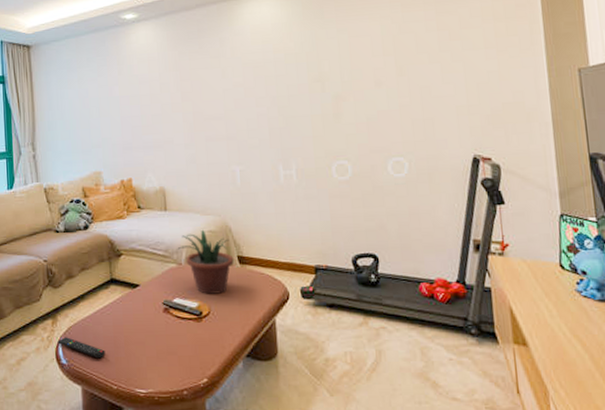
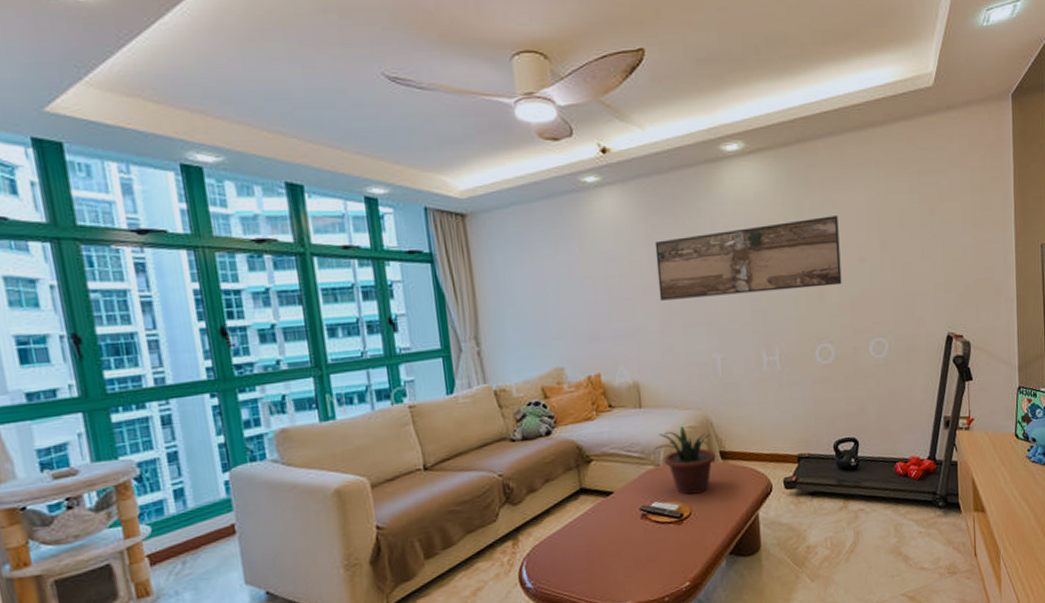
remote control: present [57,337,105,359] -> none [520,558,577,577]
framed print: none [182,43,358,117] -> present [655,216,842,301]

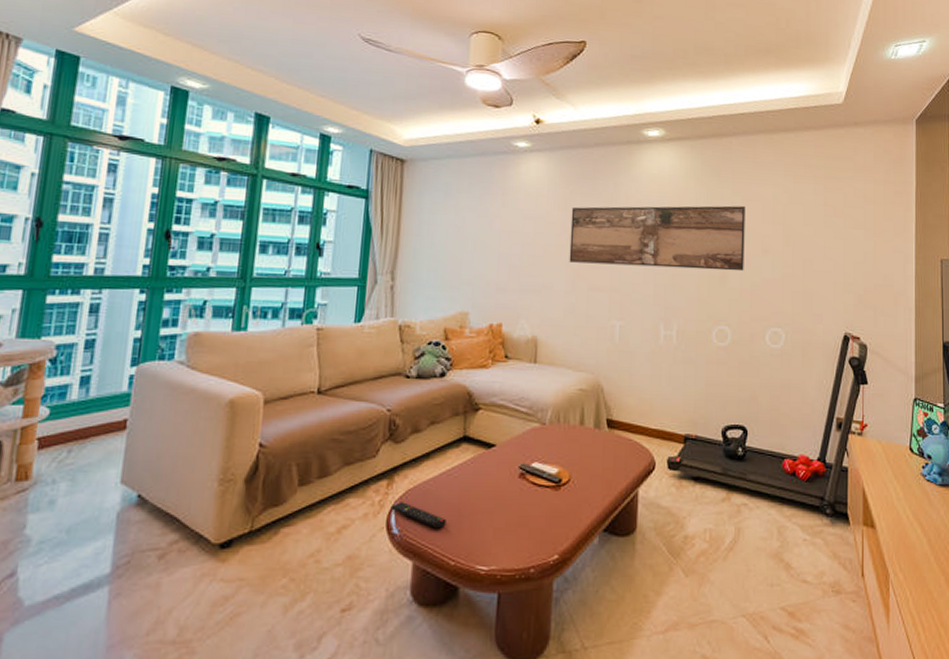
remote control: none [520,558,577,577] -> present [390,502,446,529]
potted plant: present [654,425,716,495] -> none [543,387,602,460]

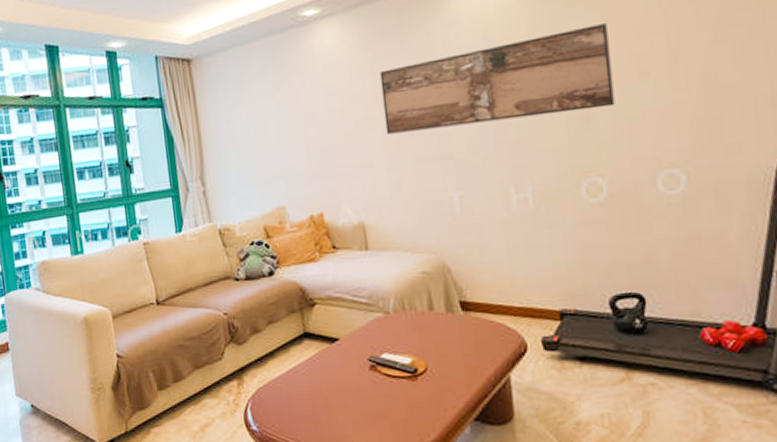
remote control: present [390,502,446,529] -> none [245,400,302,424]

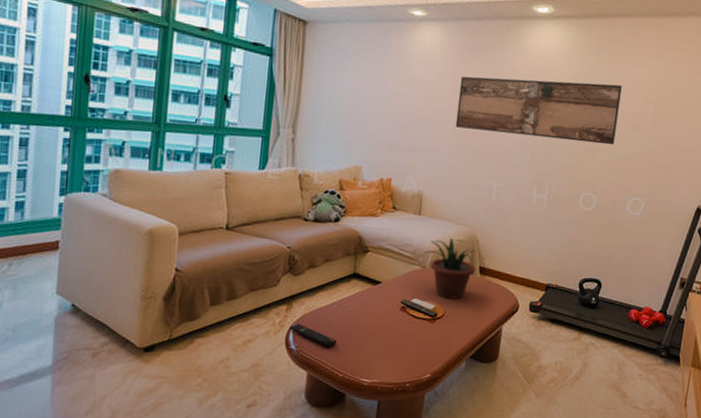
remote control: none [245,400,302,424] -> present [289,324,337,348]
potted plant: none [383,270,455,348] -> present [424,237,476,299]

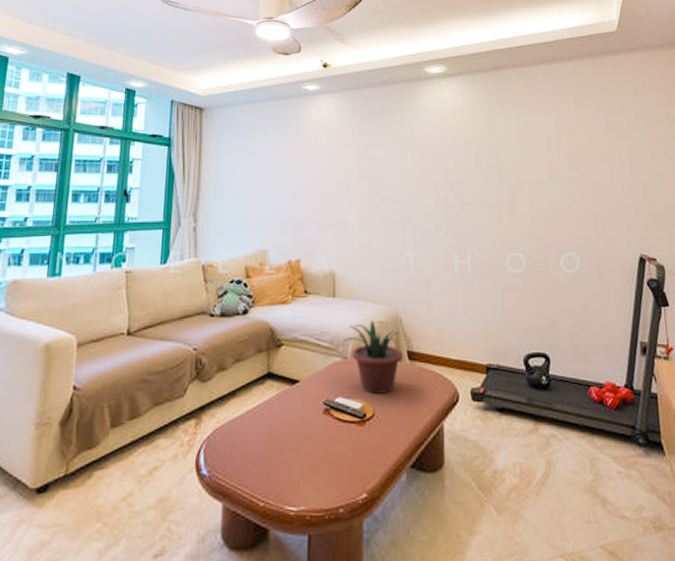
remote control: present [289,324,337,348] -> none [199,441,254,469]
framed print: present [455,76,622,145] -> none [361,134,533,198]

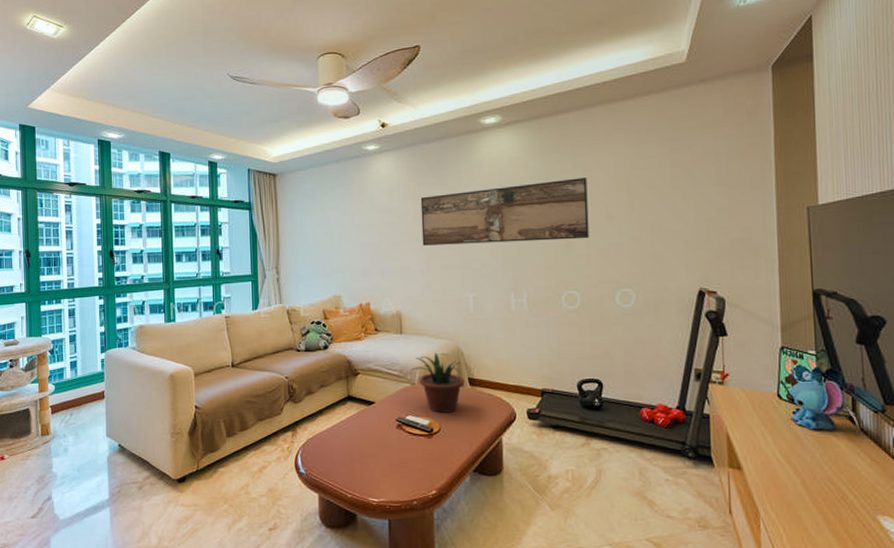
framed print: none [361,134,533,198] -> present [420,178,589,246]

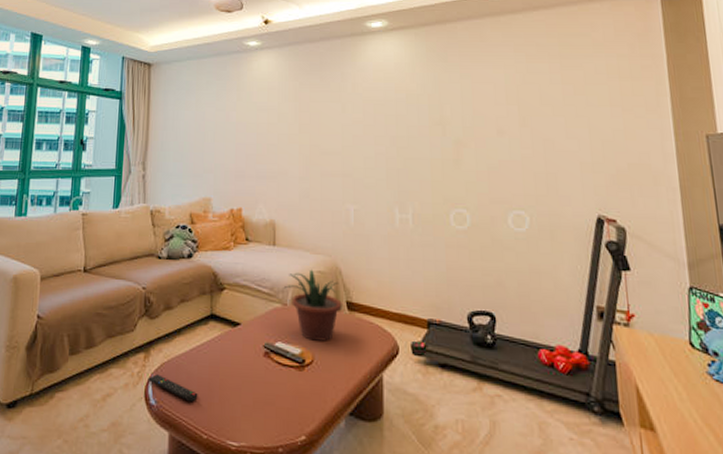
remote control: none [296,448,341,469] -> present [148,374,198,402]
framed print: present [420,178,589,246] -> none [301,89,479,154]

